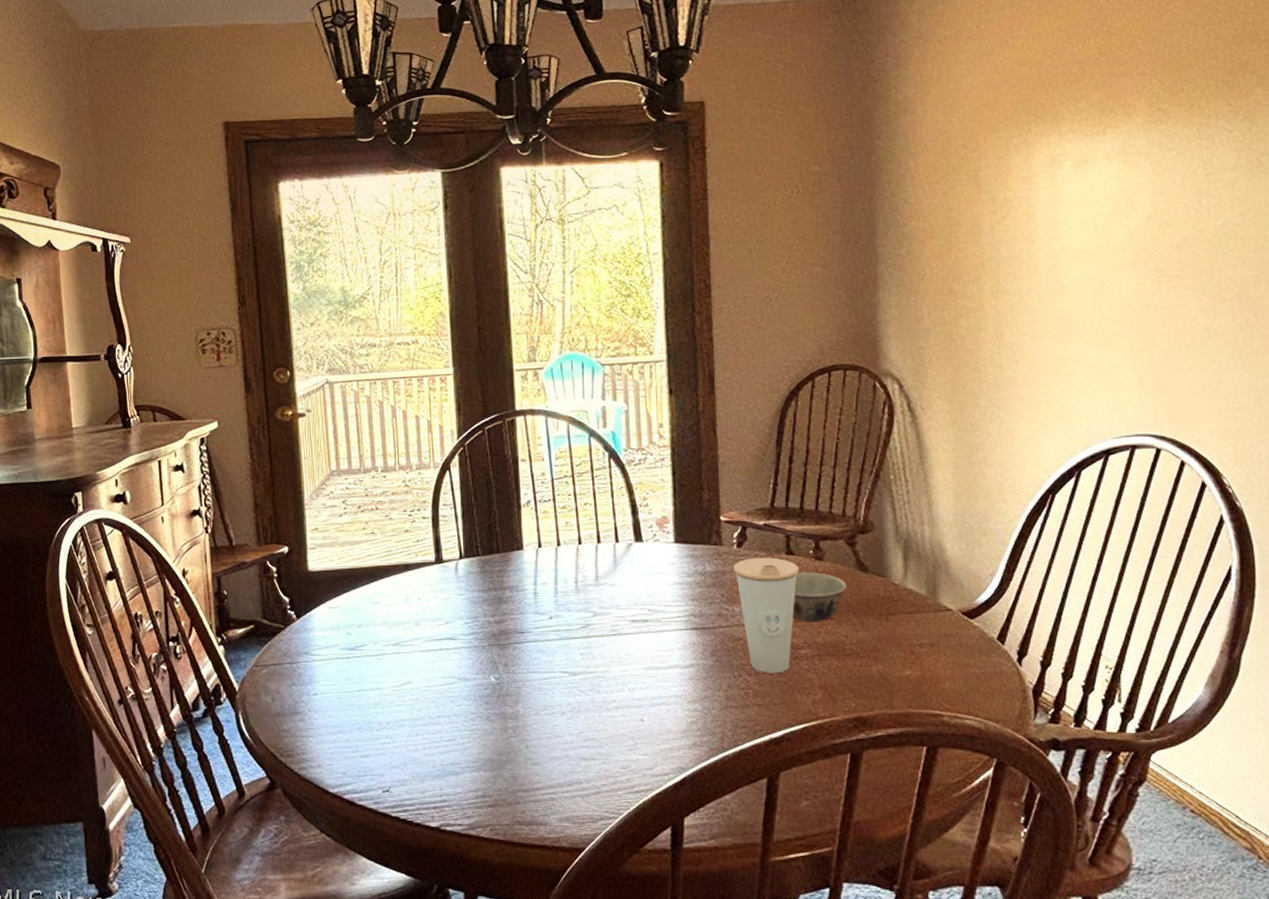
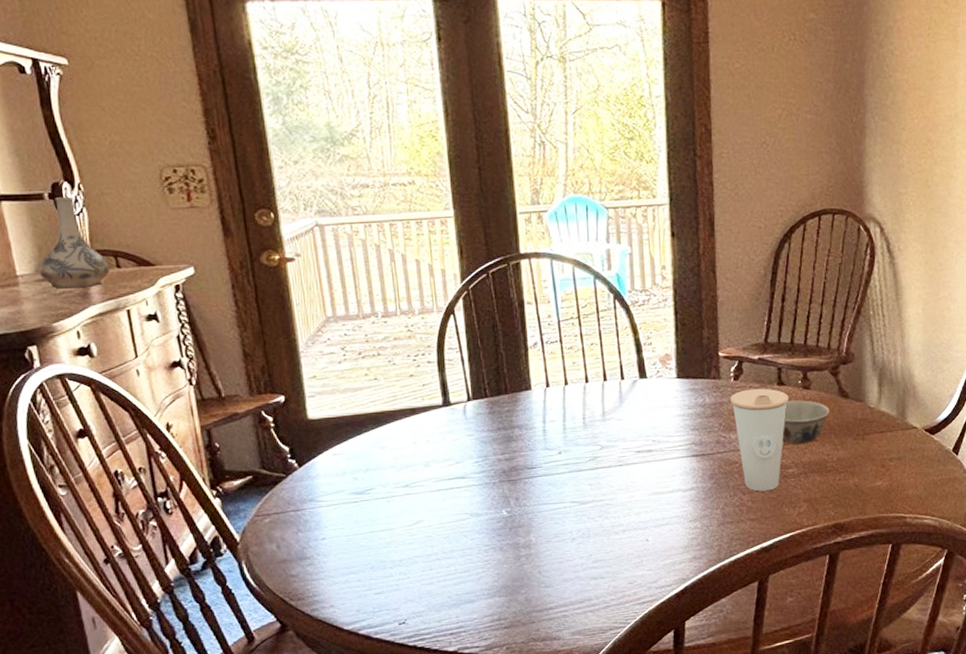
decorative vase: none [90,357,147,440] -> present [39,196,110,289]

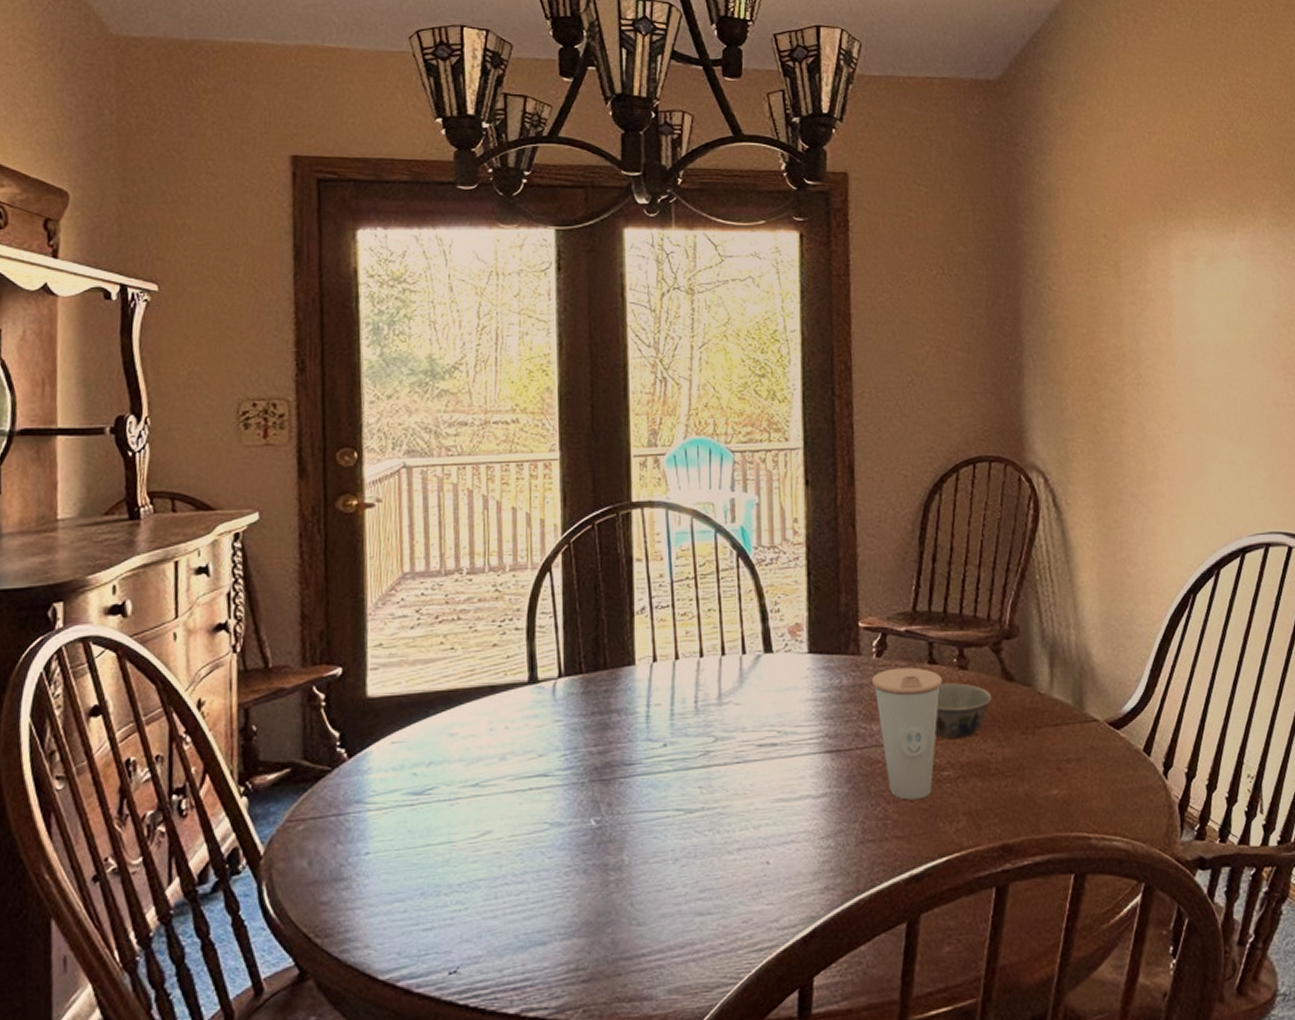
decorative vase: present [39,196,110,289] -> none [83,431,164,536]

